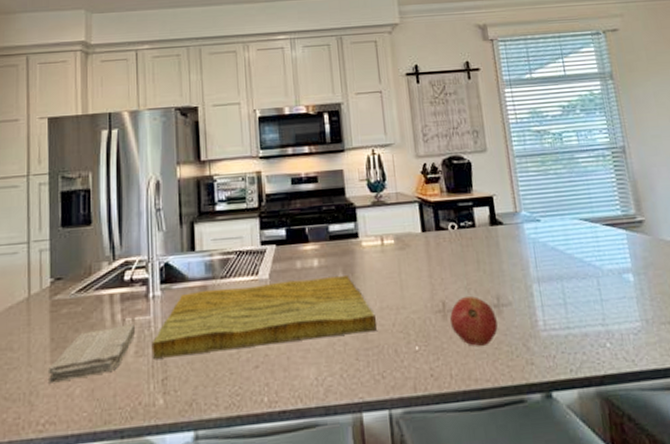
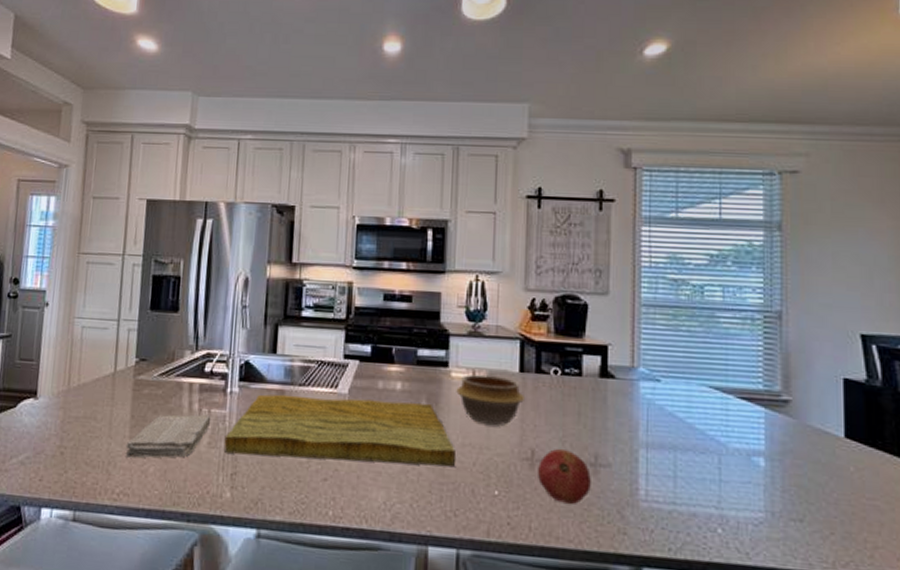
bowl: none [368,238,431,286] -> present [456,373,526,426]

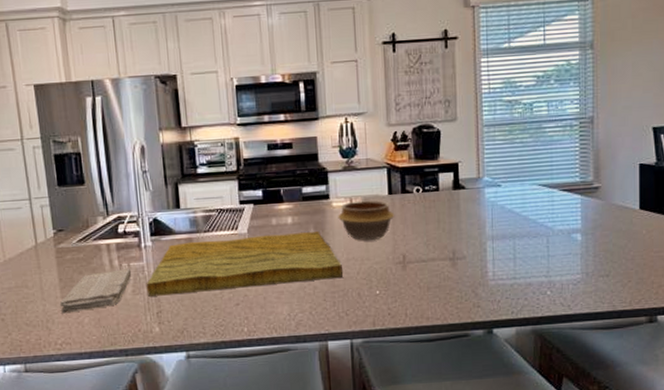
fruit: present [537,448,591,505] -> none [408,250,451,292]

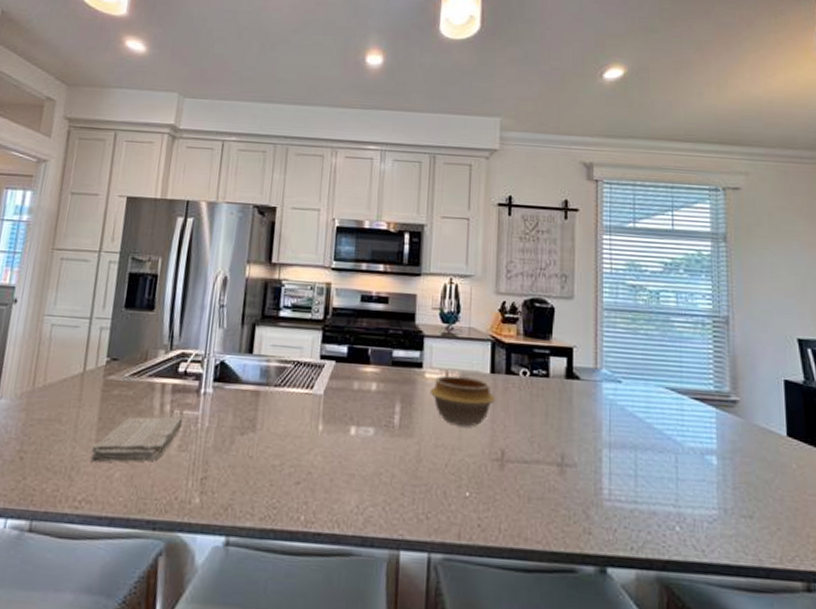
cutting board: present [146,230,343,297] -> none [195,395,428,468]

